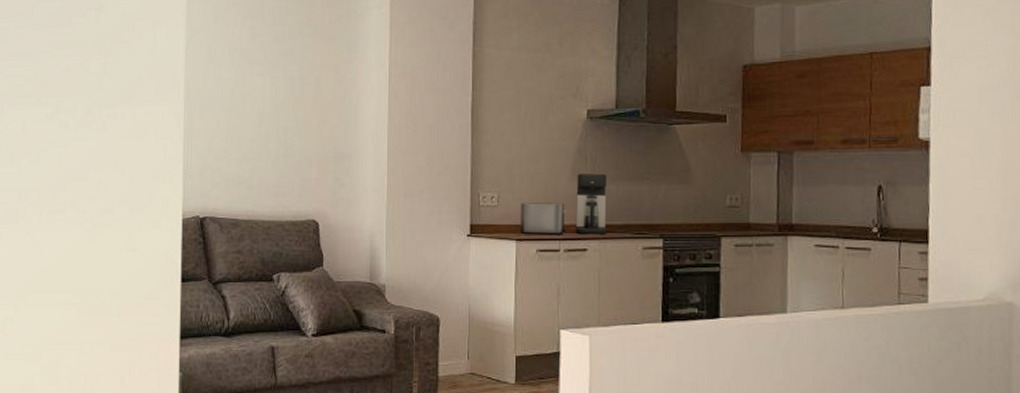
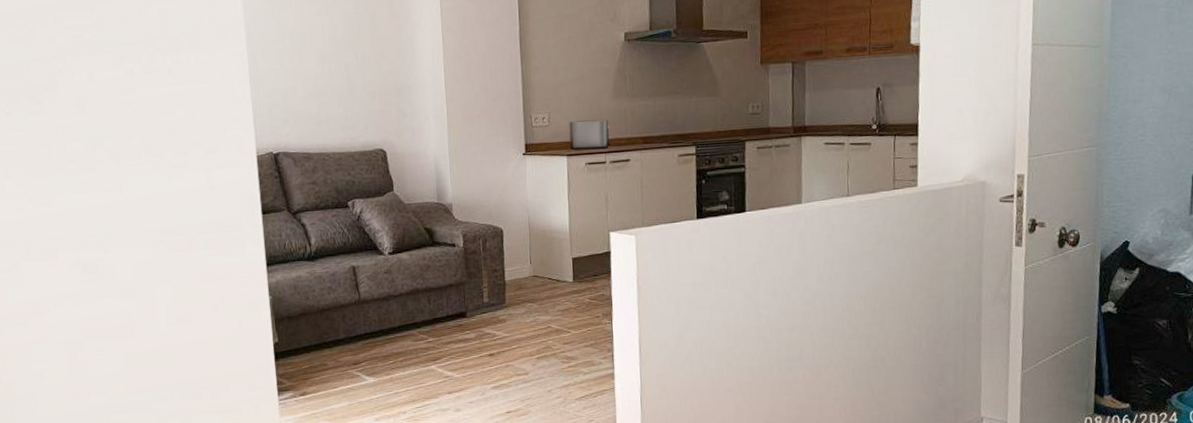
coffee maker: present [575,173,608,235] -> none [618,91,647,147]

